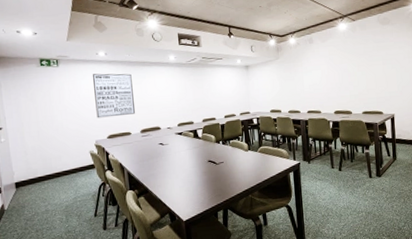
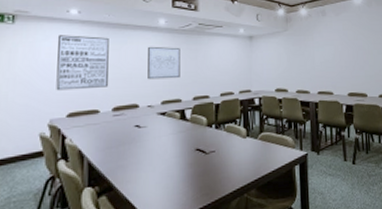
wall art: none [163,79,191,107] -> present [148,46,180,80]

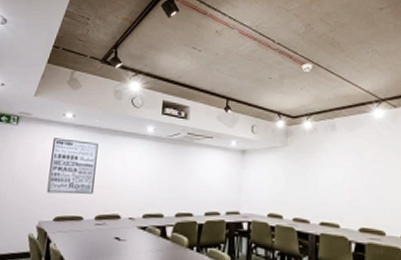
wall art: present [148,46,180,80] -> none [131,154,167,192]

